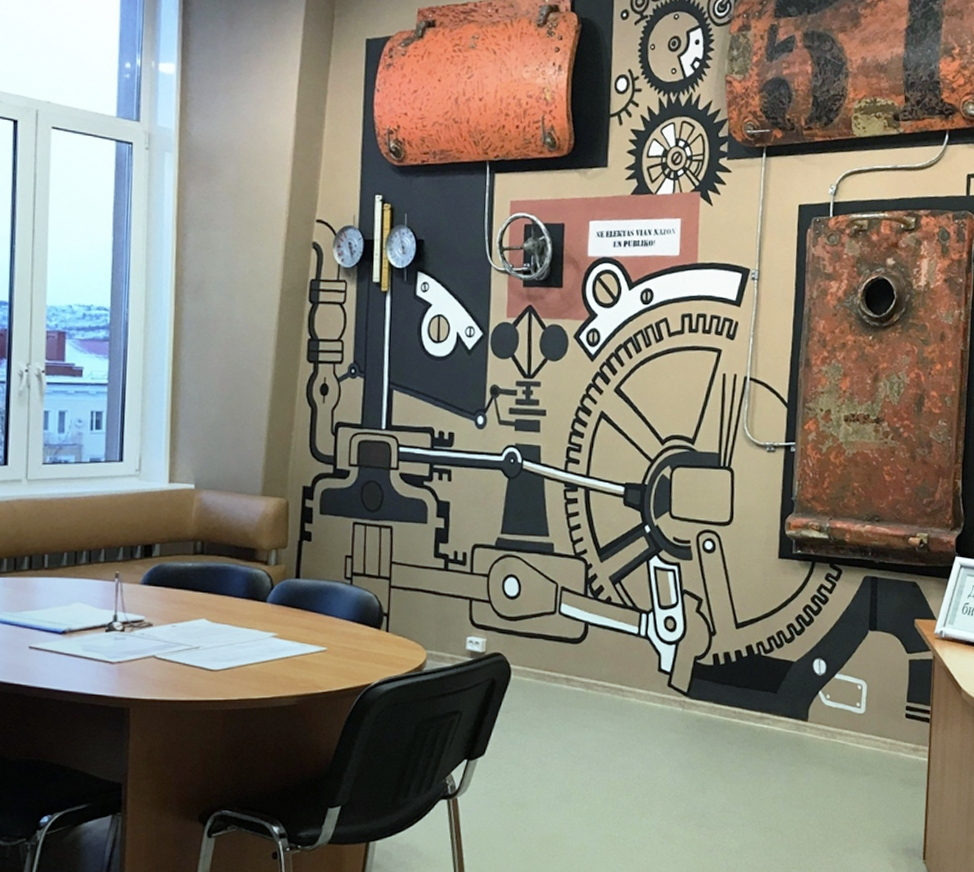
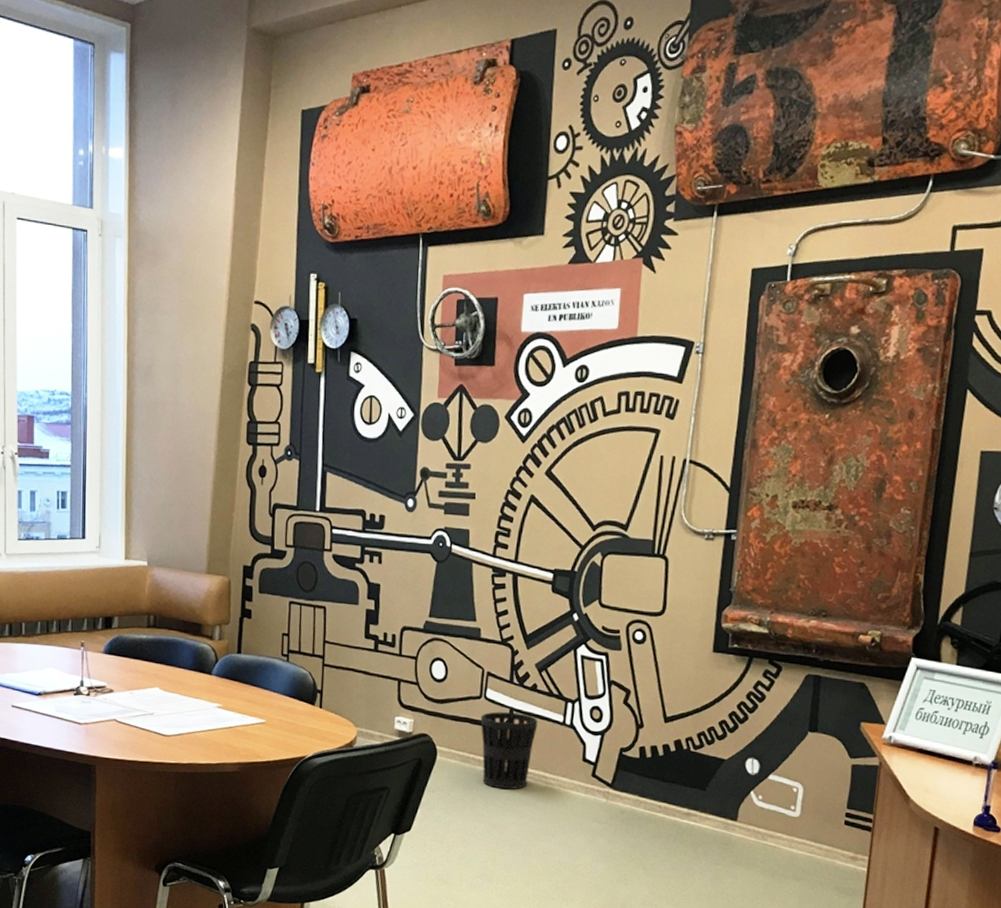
wastebasket: none [555,626,613,705] -> present [480,711,538,790]

